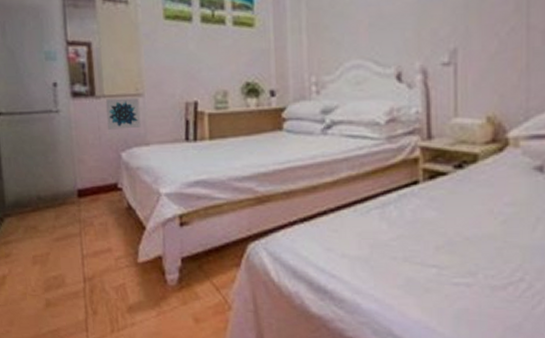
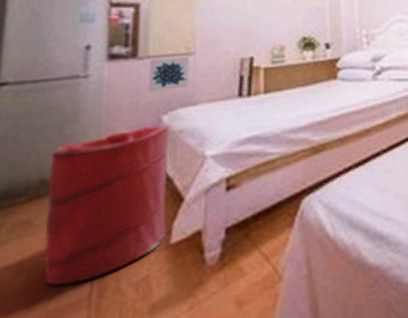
laundry hamper: none [42,160,133,279] -> present [43,124,169,286]

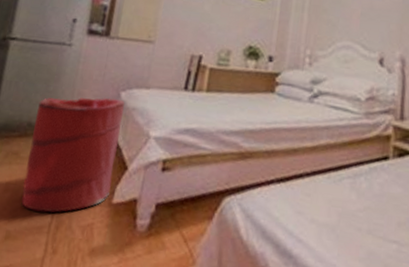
wall art: present [148,56,190,92] -> none [114,41,150,71]

